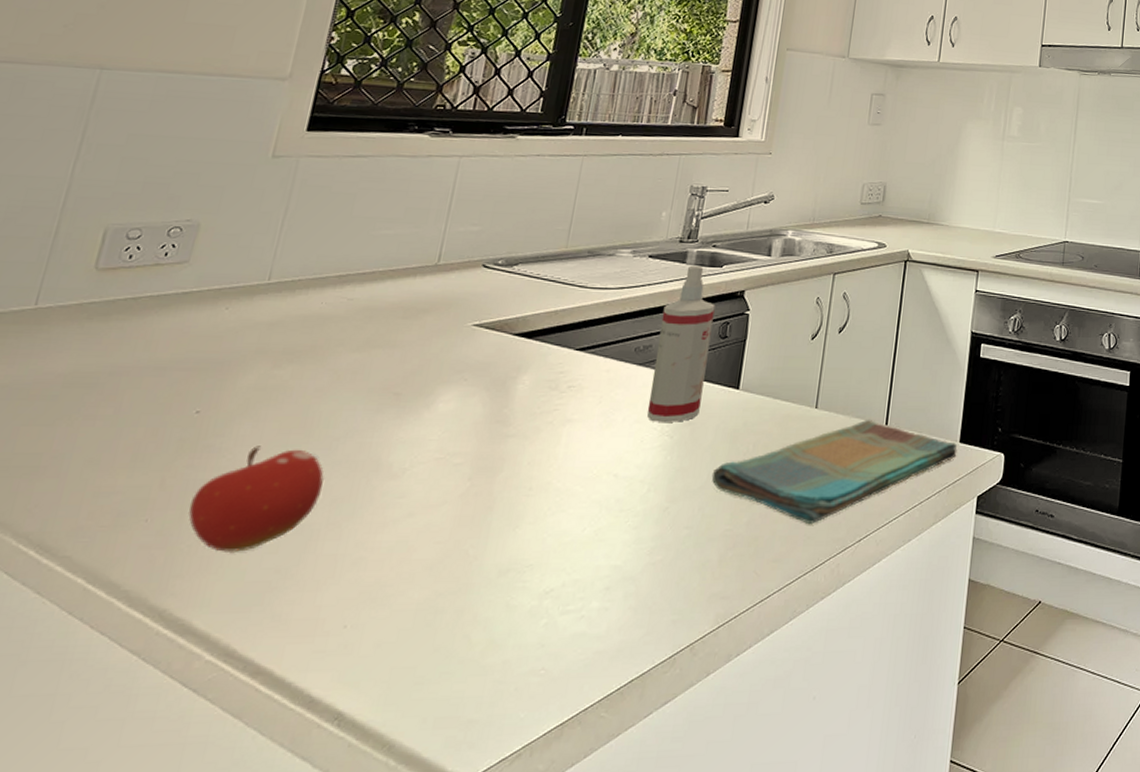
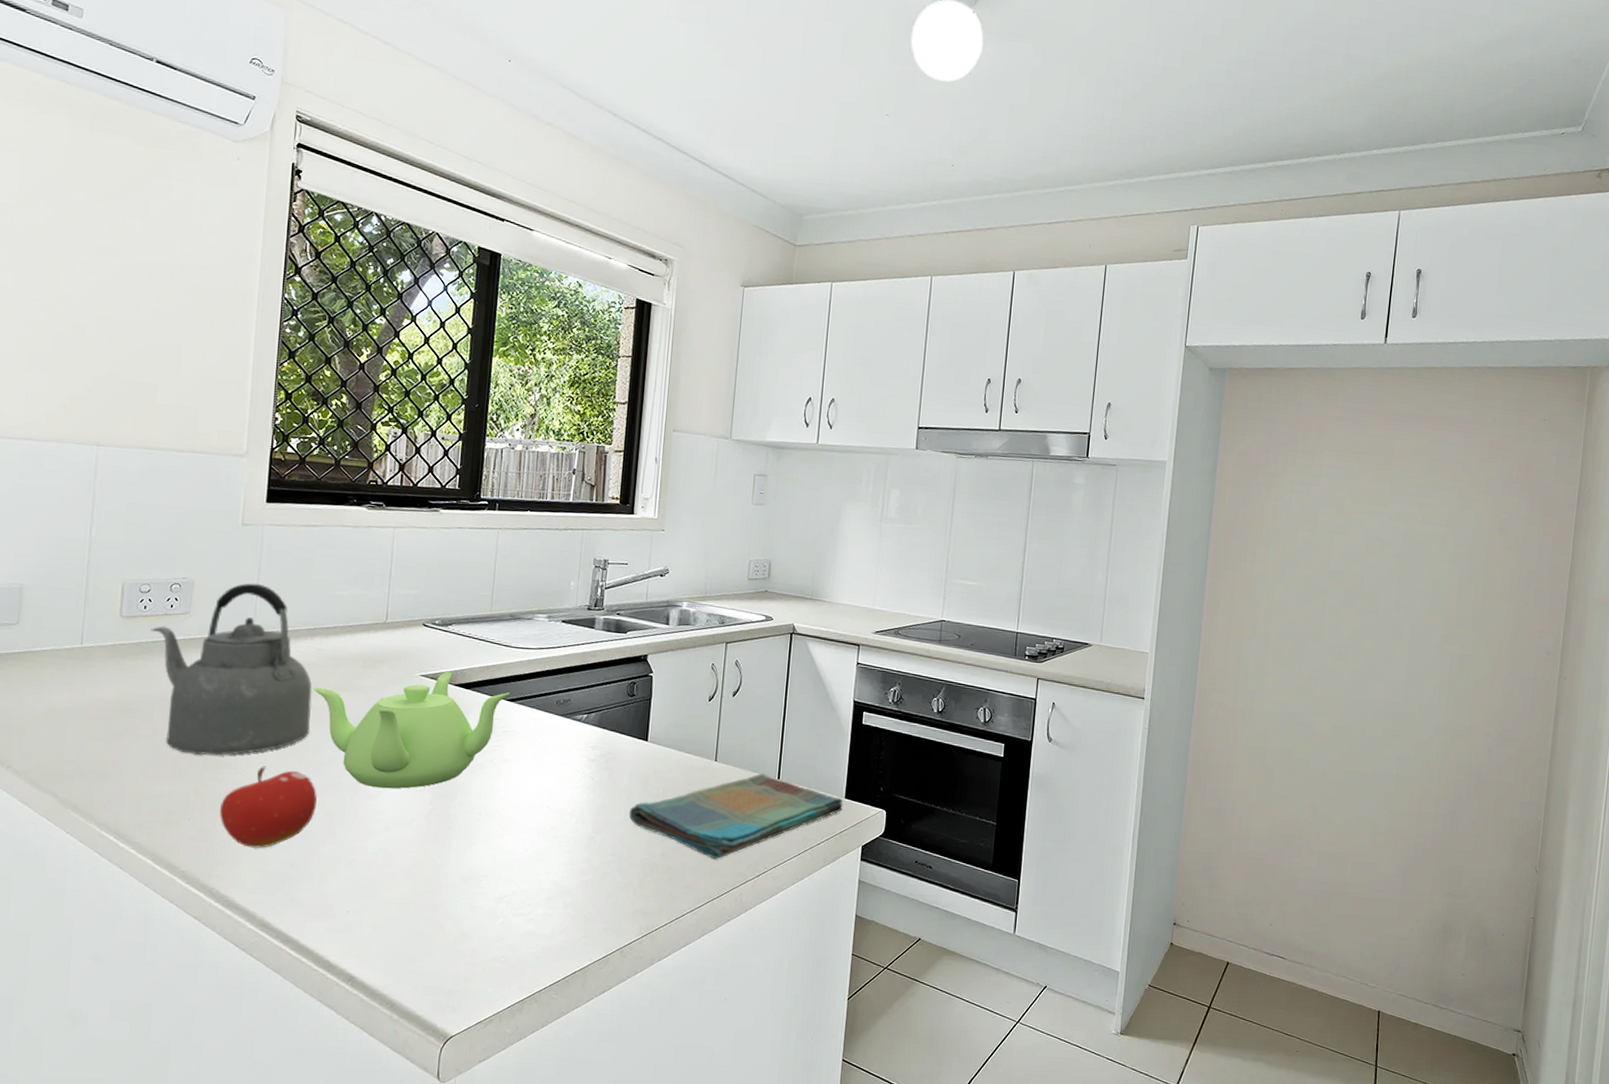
kettle: none [130,224,337,436] -> present [151,583,313,756]
teapot: none [335,318,581,465] -> present [312,671,511,789]
spray bottle: present [646,265,715,423] -> none [570,630,623,767]

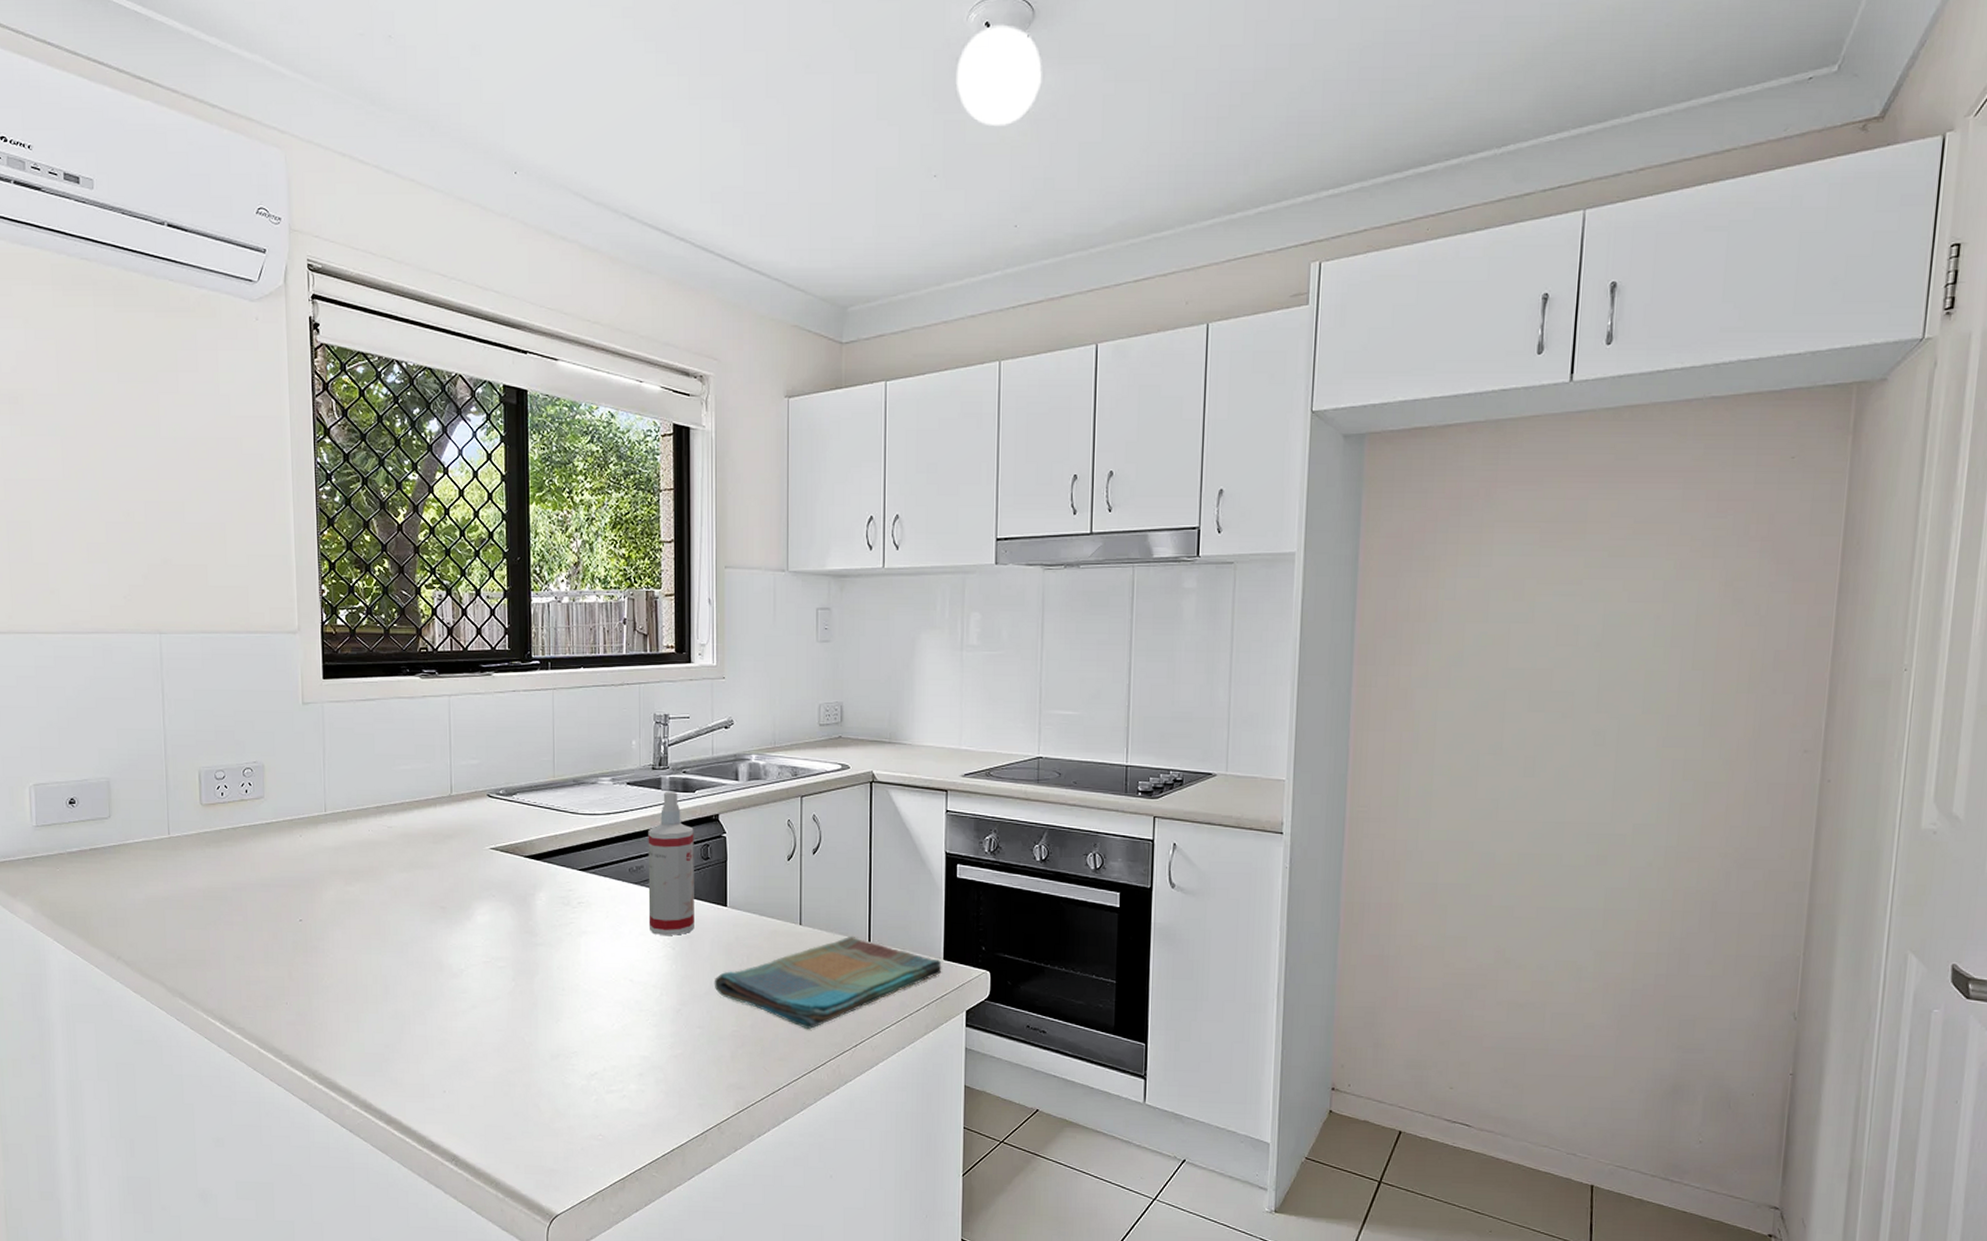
kettle: present [151,583,313,756] -> none [230,763,390,939]
fruit: present [219,766,317,849] -> none [313,948,403,1031]
teapot: present [312,671,511,789] -> none [387,842,582,967]
spray bottle: none [570,630,623,767] -> present [648,791,694,936]

